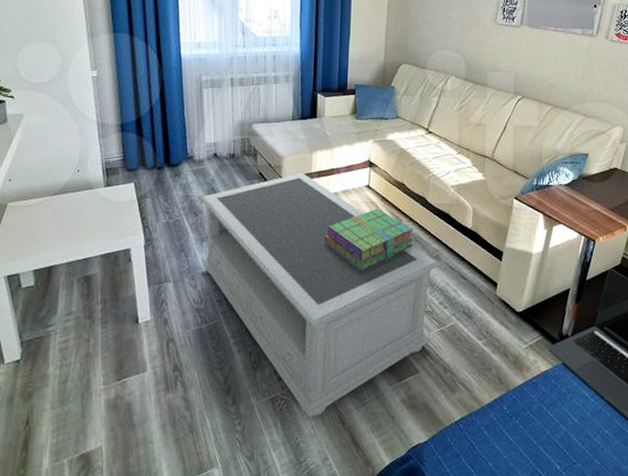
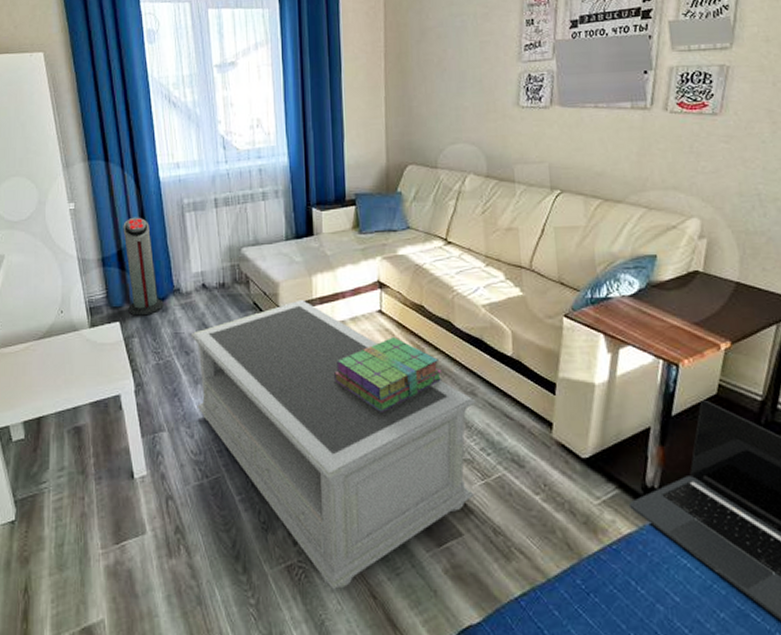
air purifier: none [143,89,177,179] -> present [123,217,164,316]

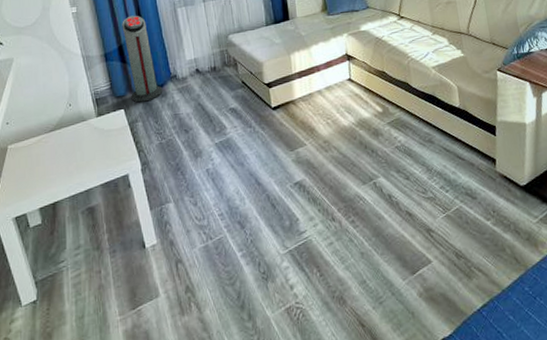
coffee table: present [190,299,476,590] -> none [188,75,439,324]
stack of books: present [333,337,442,412] -> none [314,100,405,165]

